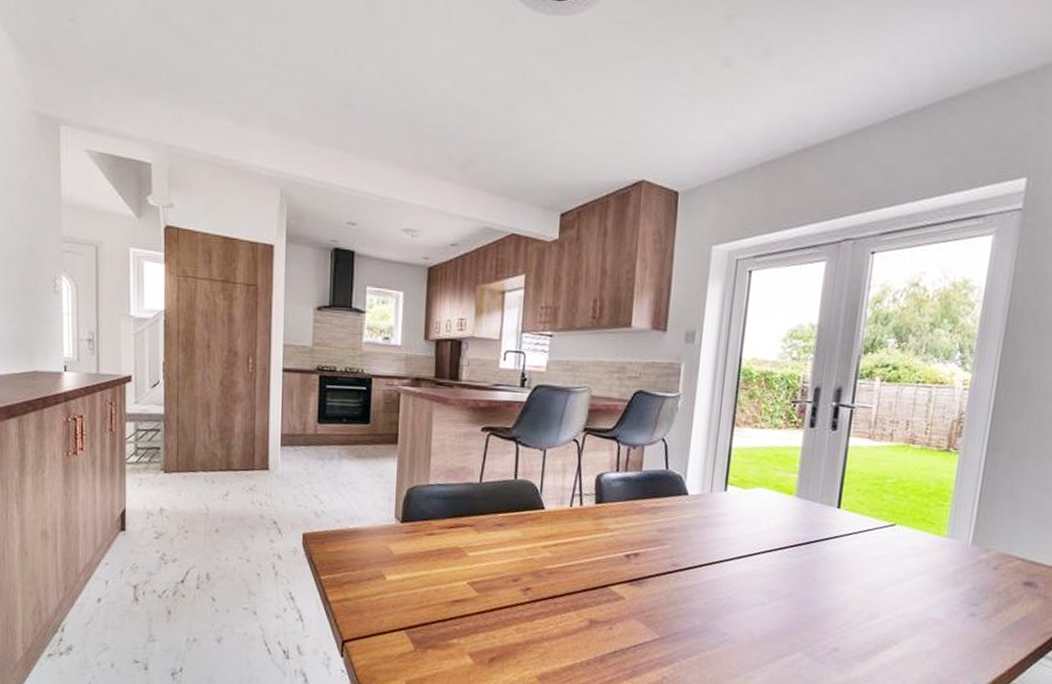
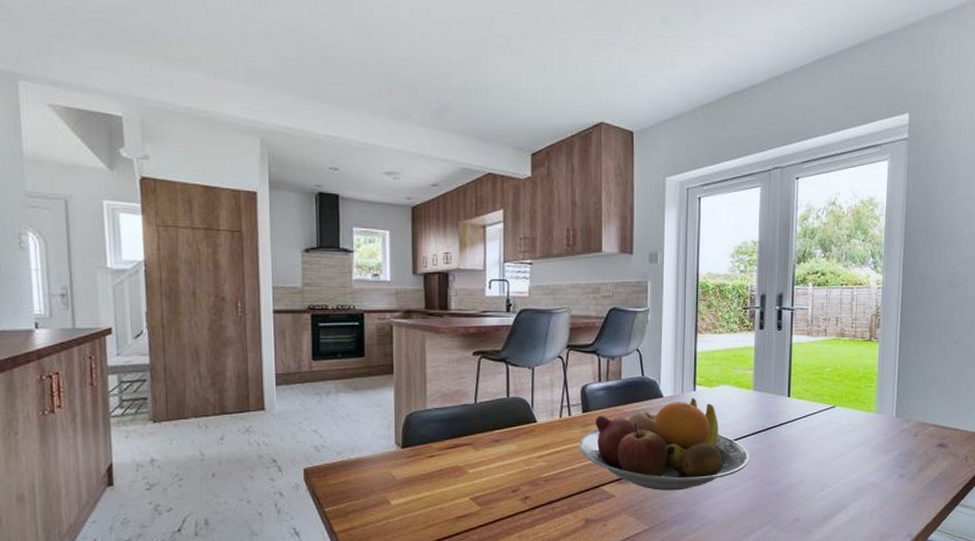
fruit bowl: none [588,499,785,601] -> present [579,398,750,491]

